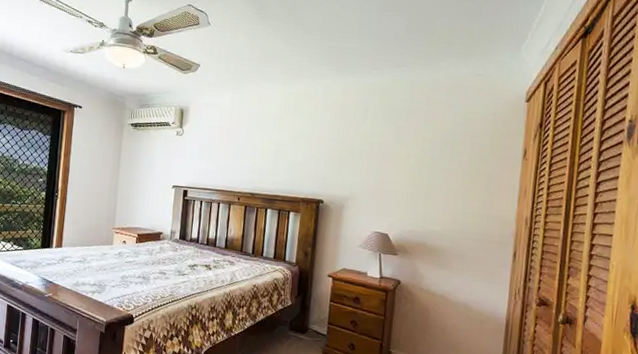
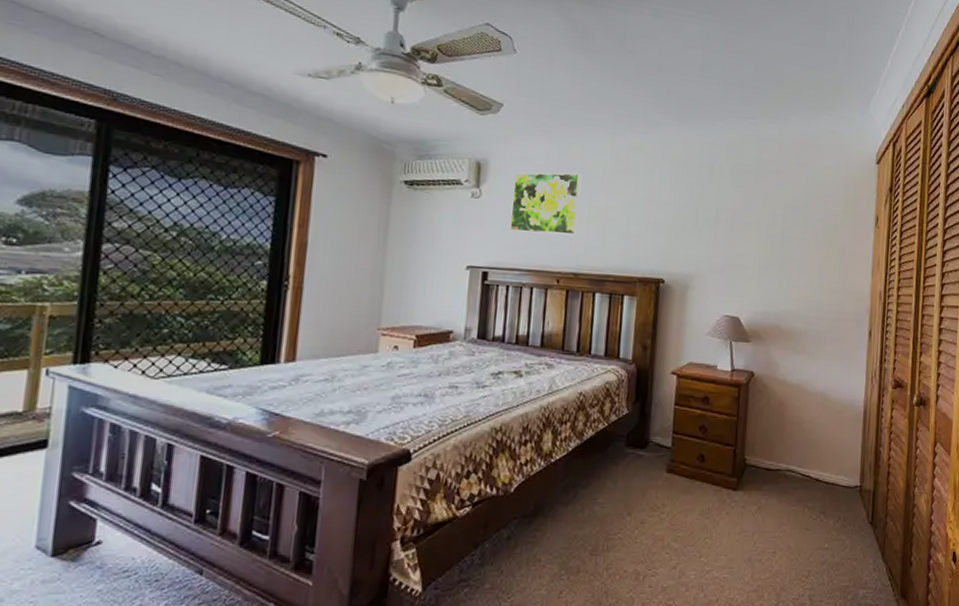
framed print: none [203,115,259,164] -> present [509,172,582,235]

